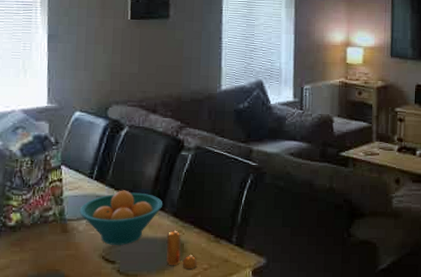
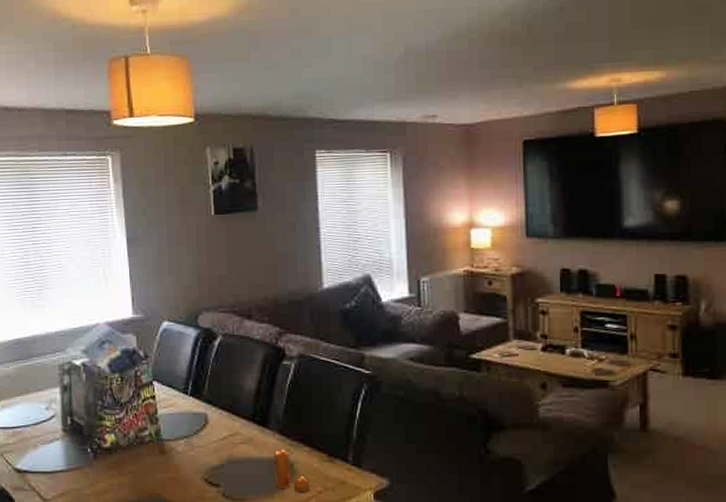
fruit bowl: present [79,190,163,245] -> none [176,406,267,466]

